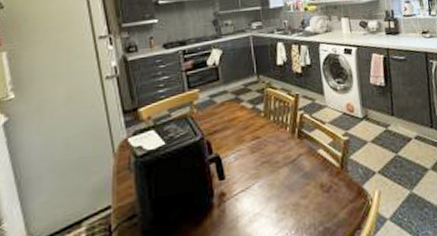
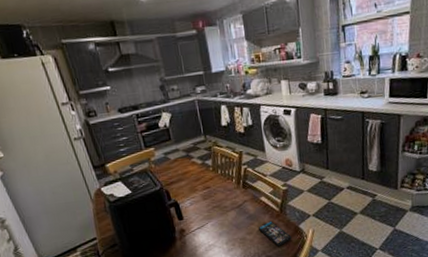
smartphone: none [315,180,354,215] -> present [259,221,291,247]

